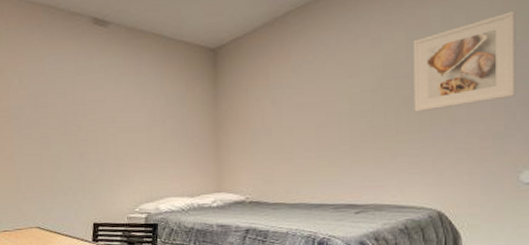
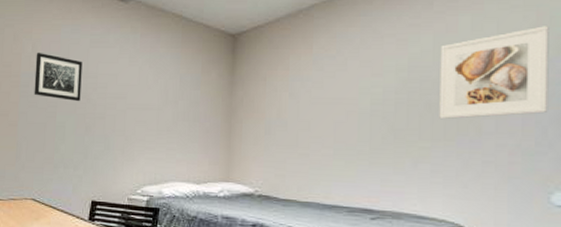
wall art: none [23,84,72,130] -> present [34,52,83,102]

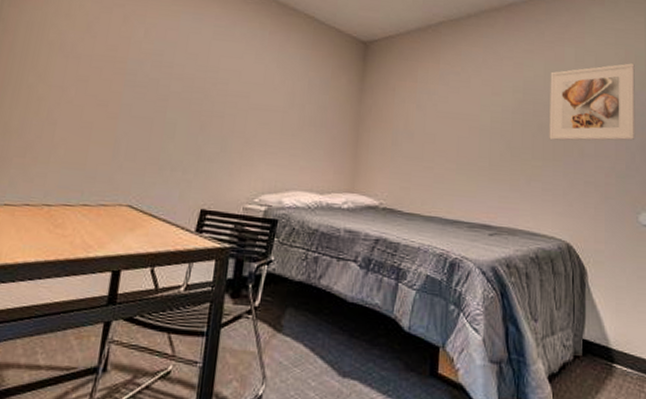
wall art: present [34,52,83,102] -> none [142,38,203,97]

